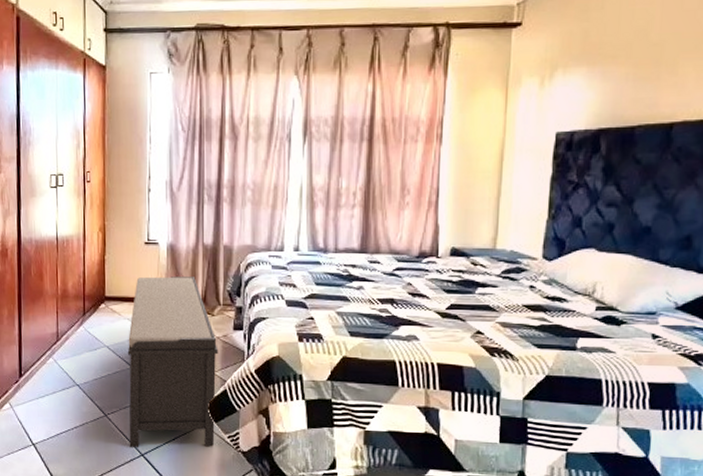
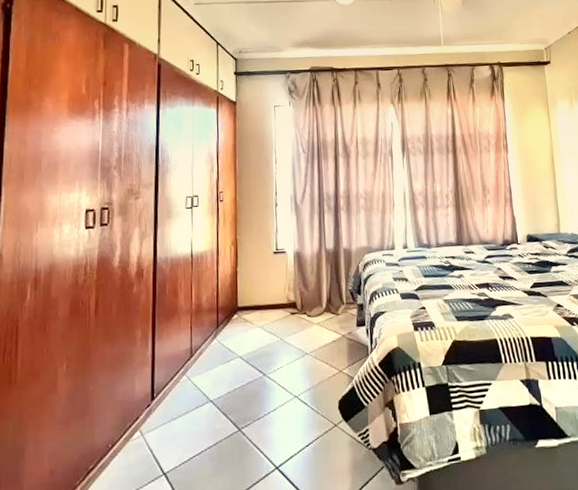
bench: present [128,276,219,448] -> none [260,280,346,462]

